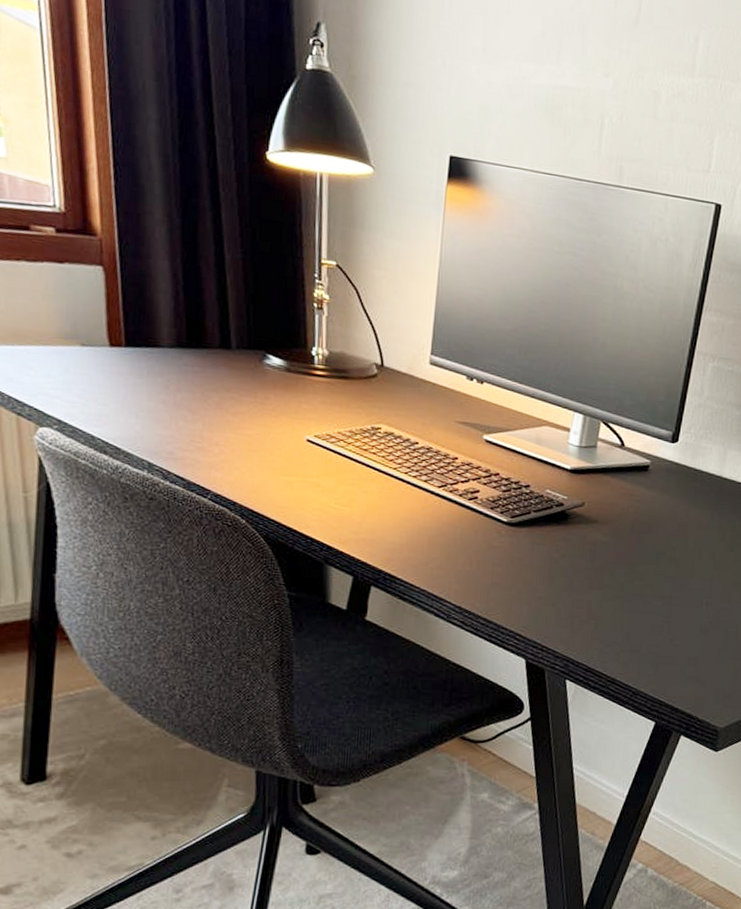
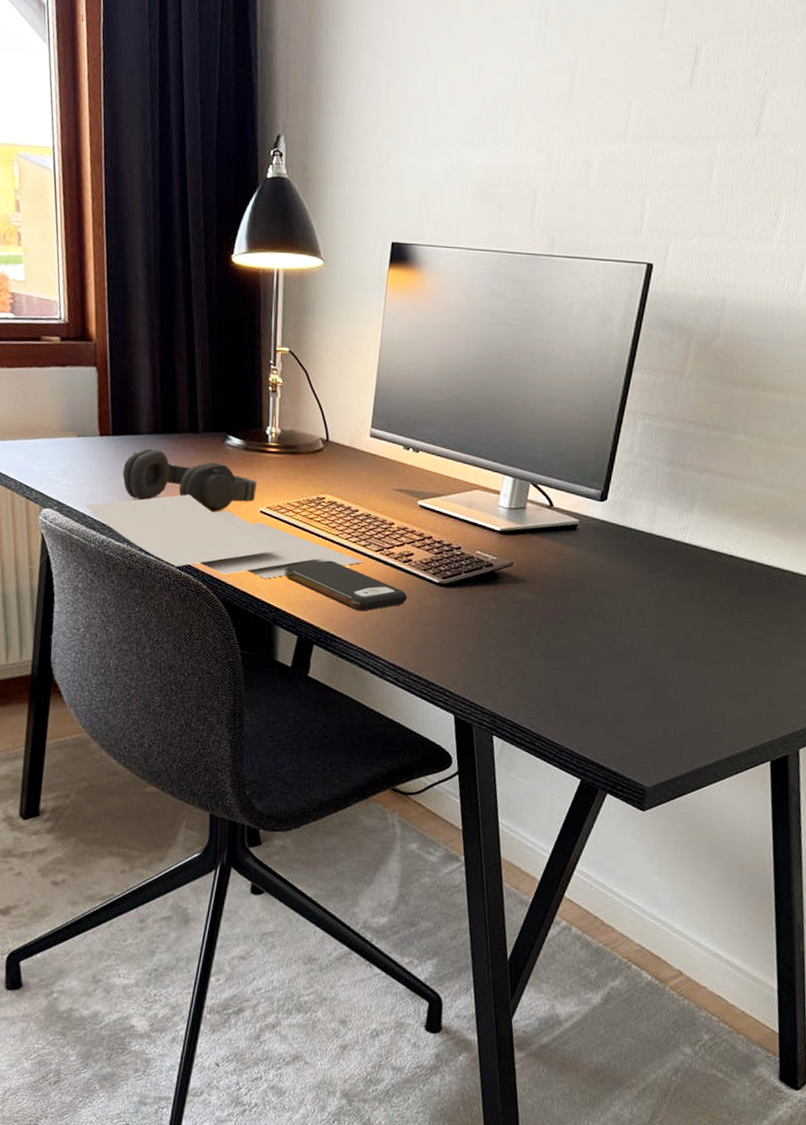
papers: none [93,418,425,514] -> present [85,494,363,579]
headphones: none [140,363,302,440] -> present [122,448,257,513]
phone: none [335,495,474,551] -> present [284,560,408,612]

